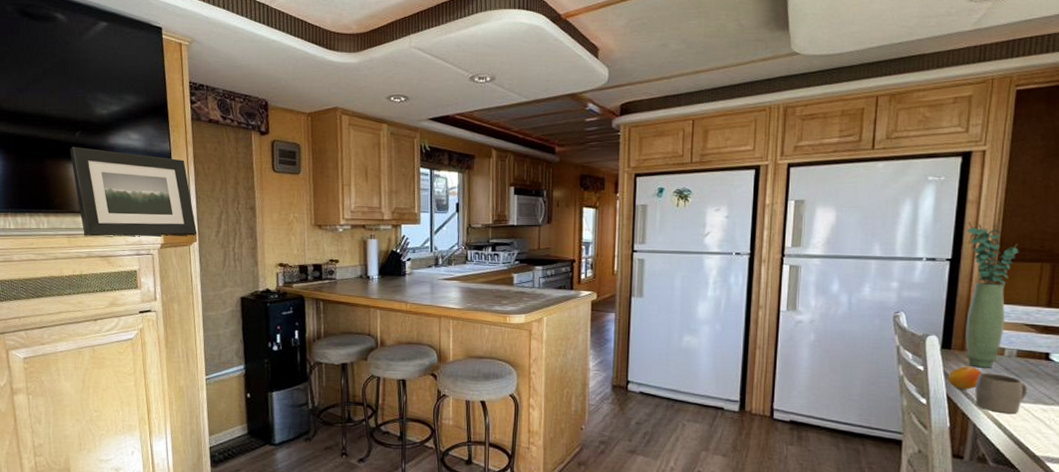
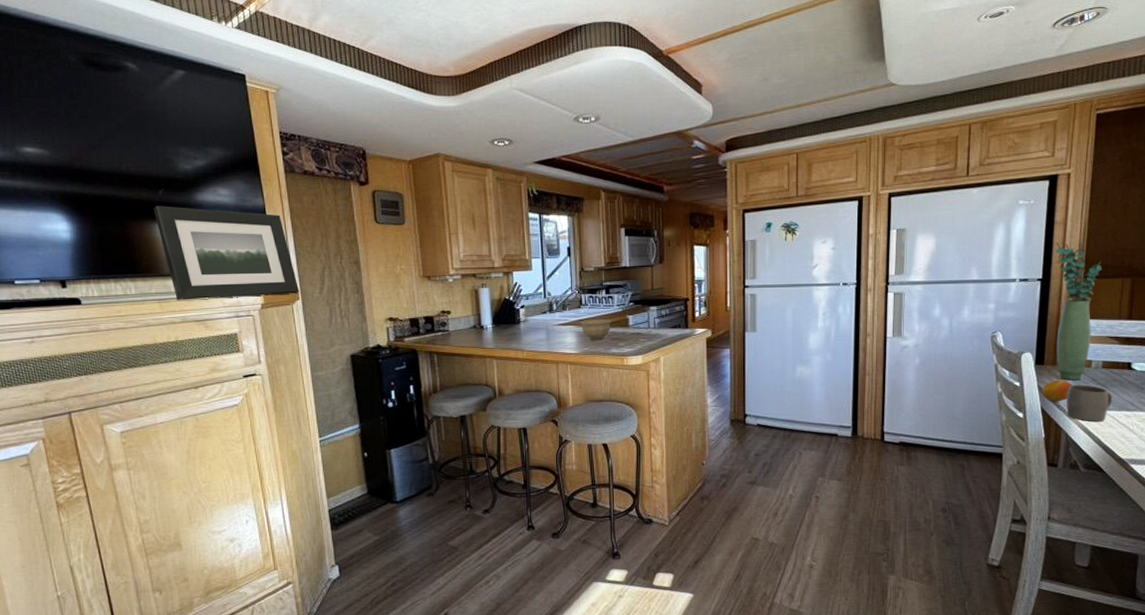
bowl: none [464,276,496,297] -> present [580,319,612,340]

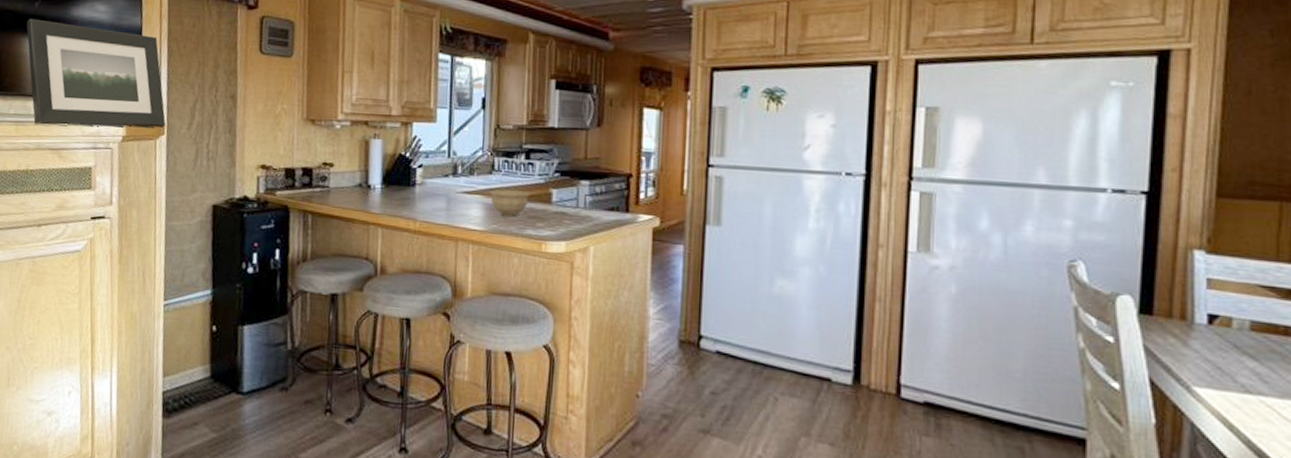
fruit: present [1041,379,1072,402] -> none [1149,339,1200,373]
vase: present [1055,242,1102,380] -> none [1168,142,1246,345]
mug: present [1066,384,1113,421] -> none [1191,350,1270,411]

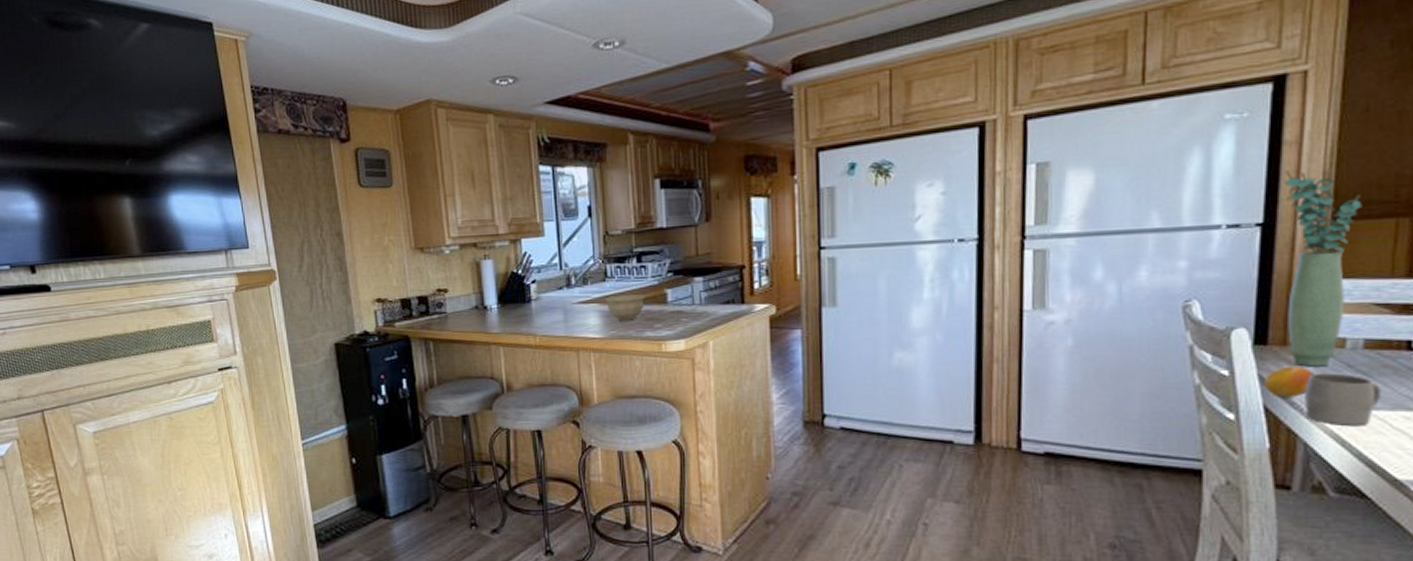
picture frame: present [26,19,166,128] -> none [120,178,277,284]
fruit: none [1149,339,1200,373] -> present [1263,366,1314,398]
vase: none [1168,142,1246,345] -> present [1283,169,1363,367]
mug: none [1191,350,1270,411] -> present [1305,373,1382,426]

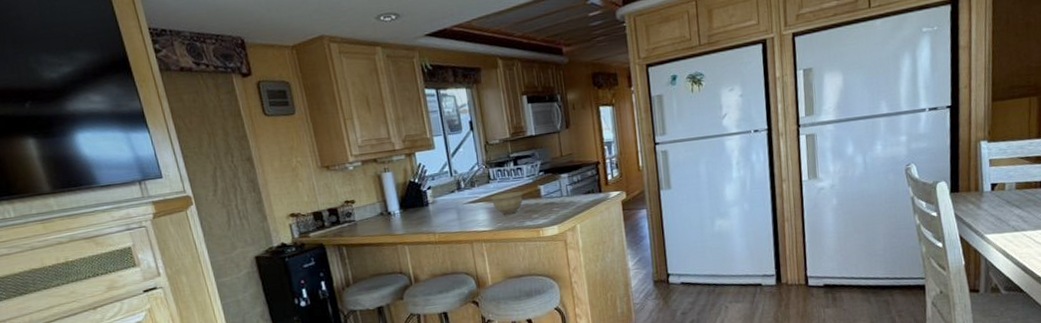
fruit: present [1263,366,1314,398] -> none [958,205,988,229]
vase: present [1283,169,1363,367] -> none [961,65,1009,205]
mug: present [1305,373,1382,426] -> none [983,207,1028,244]

